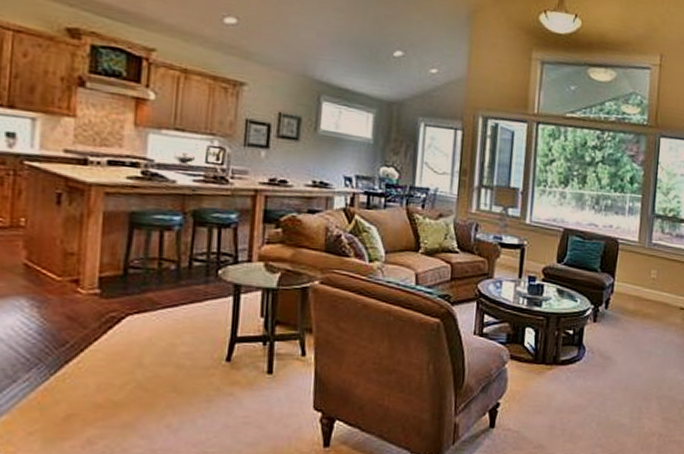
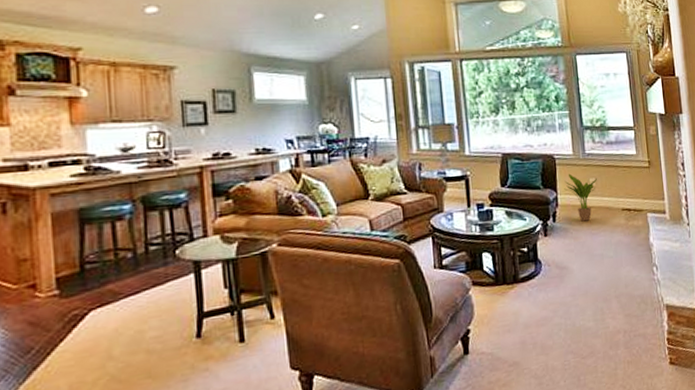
potted plant: none [622,261,659,314] -> present [564,173,597,222]

